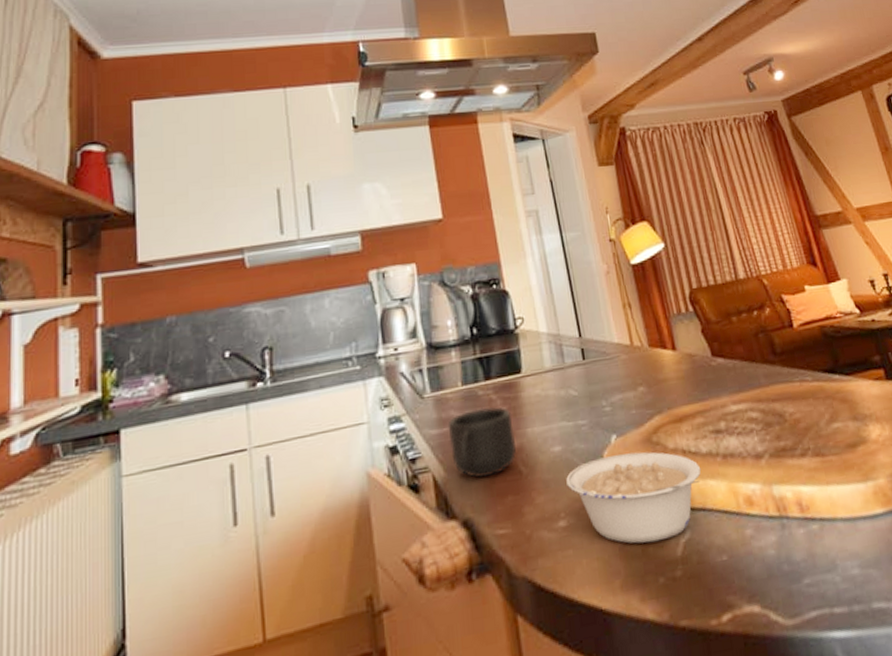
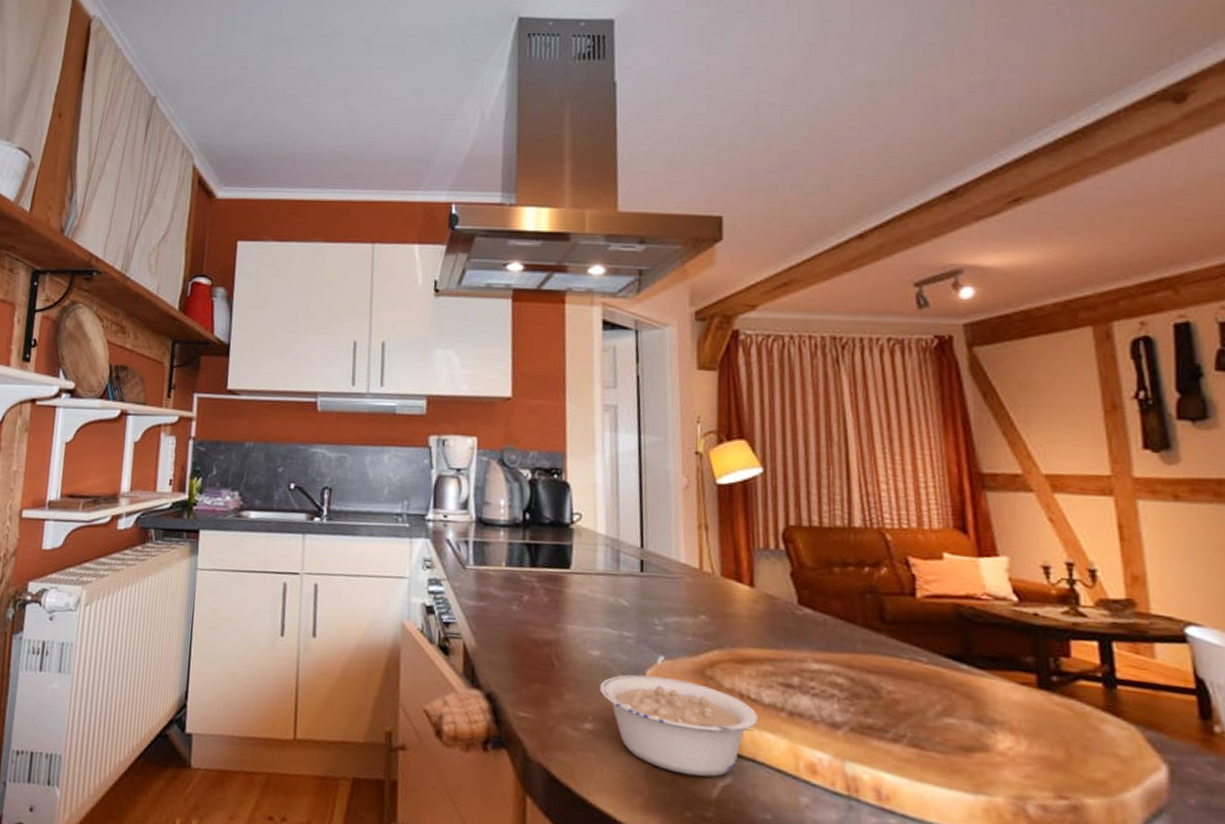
mug: present [447,407,516,479] -> none [484,592,553,660]

